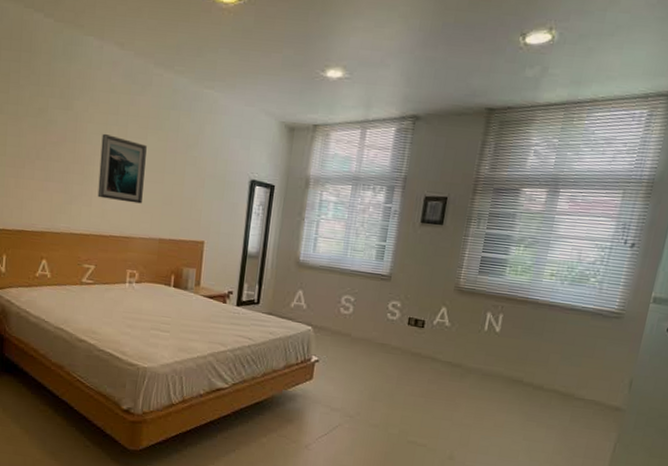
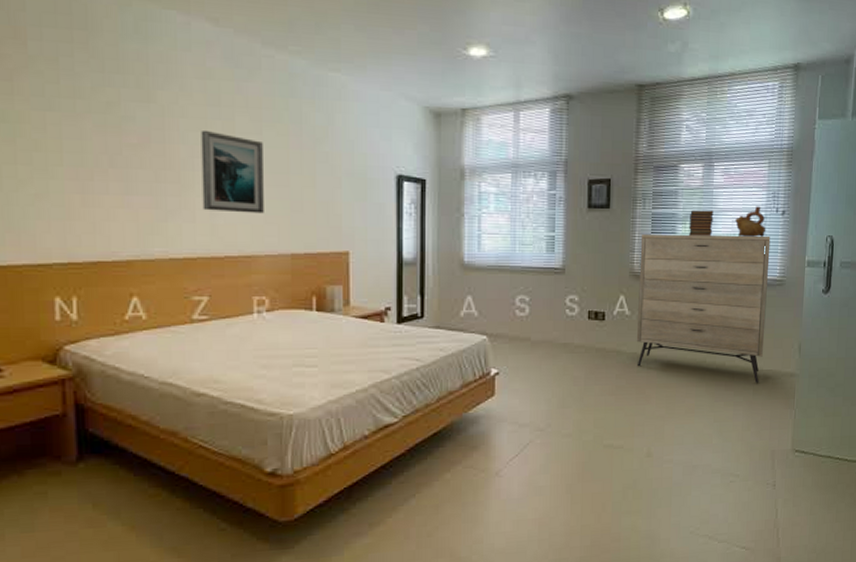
dresser: none [451,252,614,412] -> present [636,234,771,384]
book stack: none [521,233,553,261] -> present [688,210,714,237]
ceramic vessel: none [574,236,610,267] -> present [734,206,766,237]

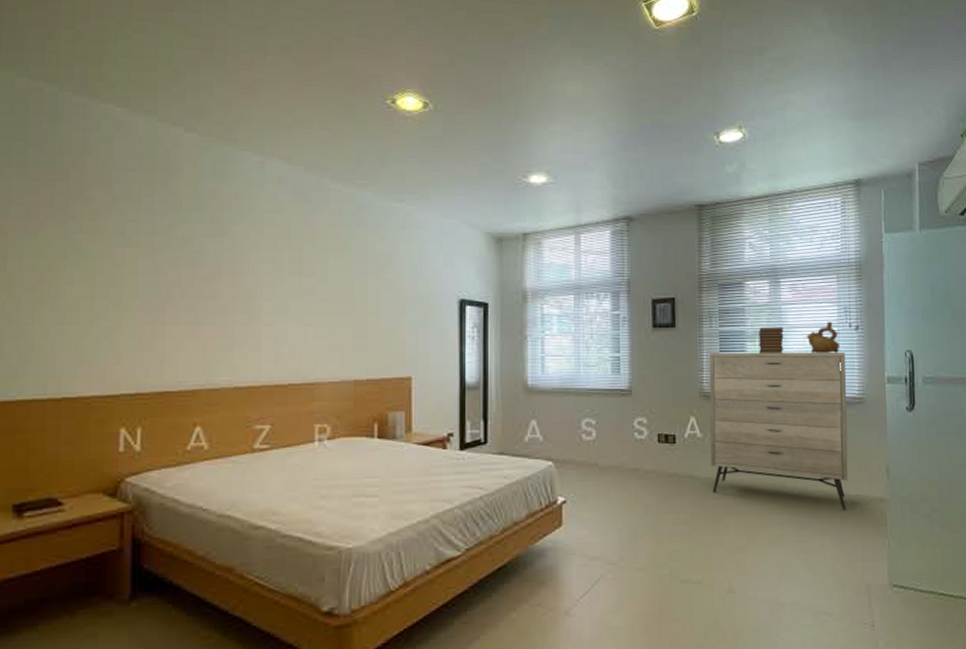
wall art: present [201,129,264,214] -> none [268,261,329,341]

